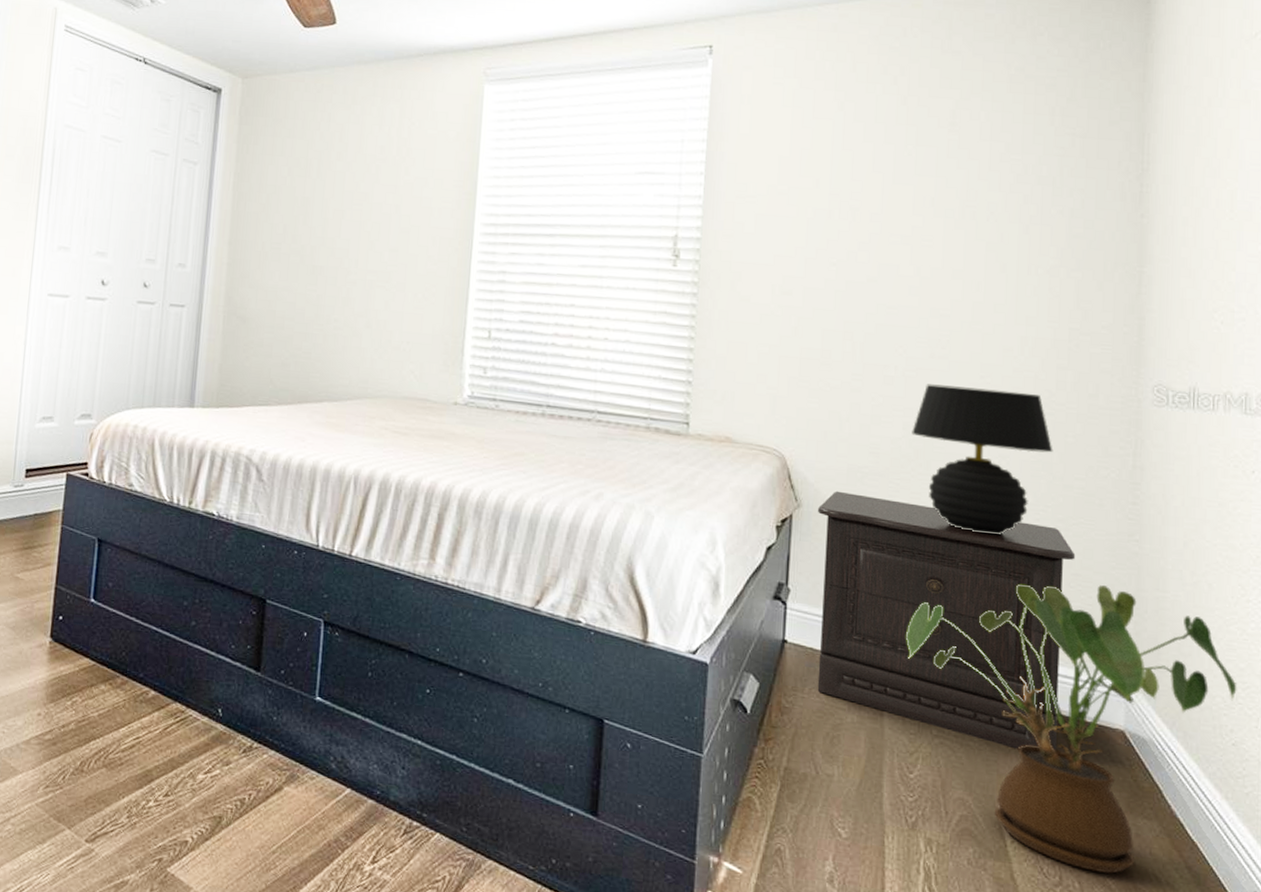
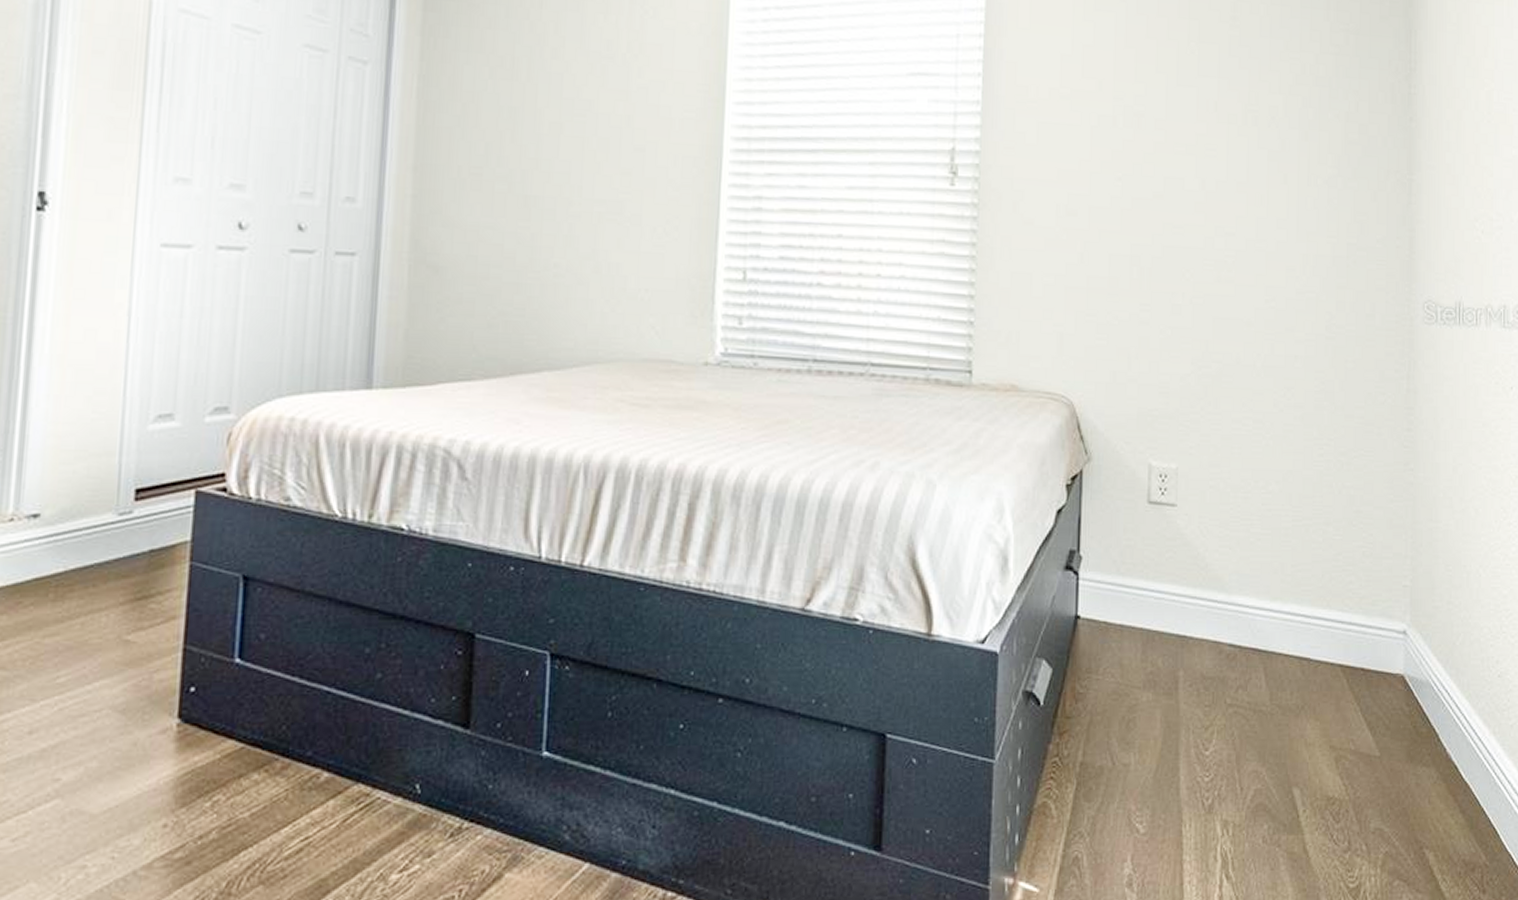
nightstand: present [817,491,1076,751] -> none [1109,439,1357,709]
house plant: present [906,583,1237,874] -> none [1199,521,1501,831]
table lamp: present [911,384,1053,535] -> none [1200,311,1335,475]

